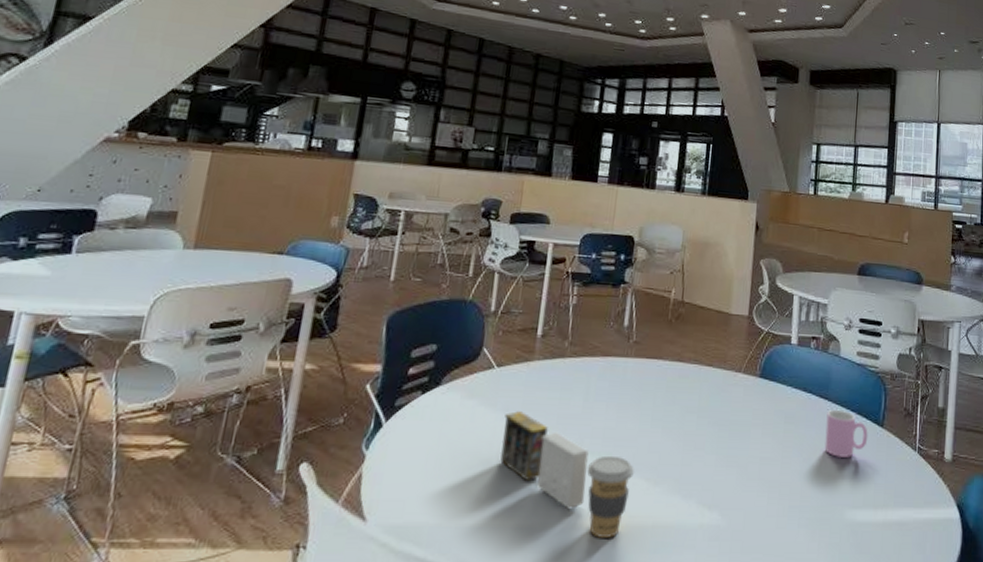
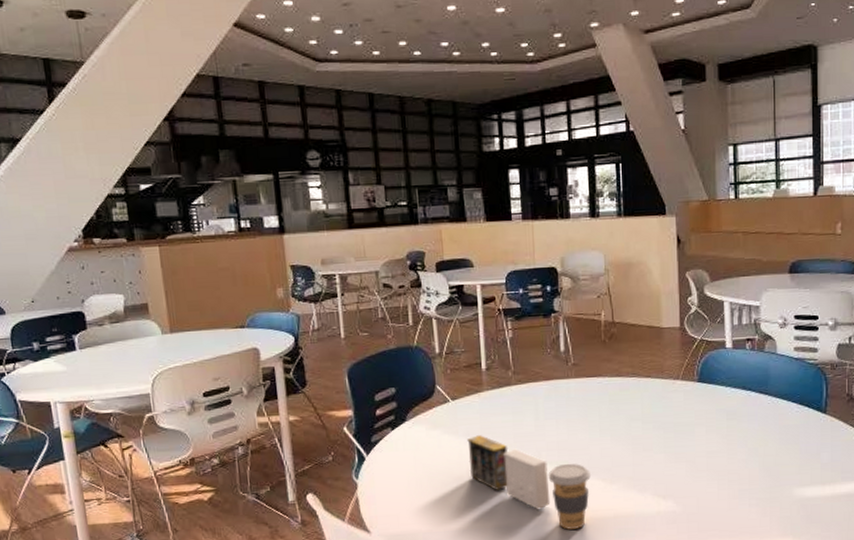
cup: present [824,409,868,458] -> none [768,402,811,444]

